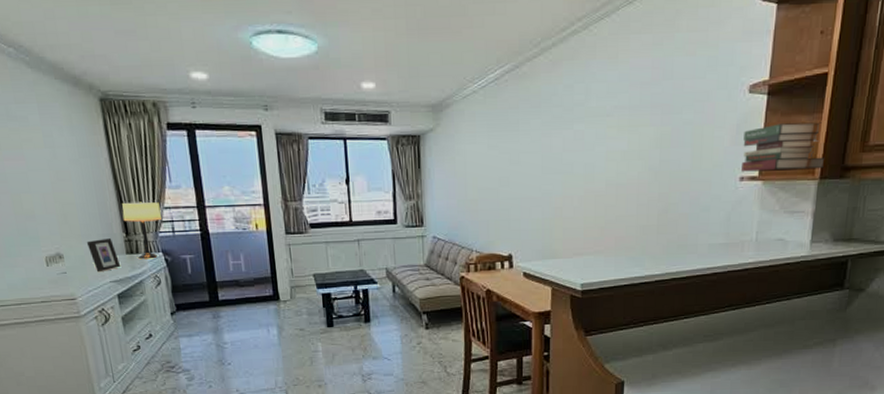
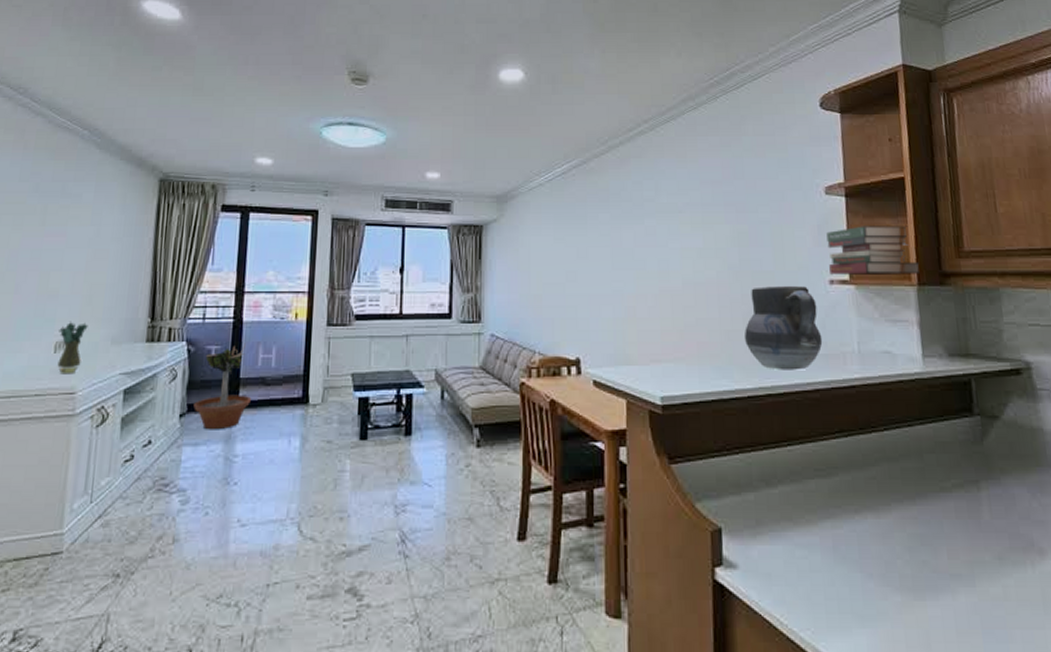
vase: none [45,238,74,284] -> present [57,321,88,375]
picture frame: present [86,238,121,273] -> none [105,324,137,363]
table lamp: present [122,201,162,260] -> none [152,284,195,349]
potted tree: none [181,252,230,324] -> present [193,343,252,430]
ceramic jug: none [658,183,726,258] -> present [745,285,823,370]

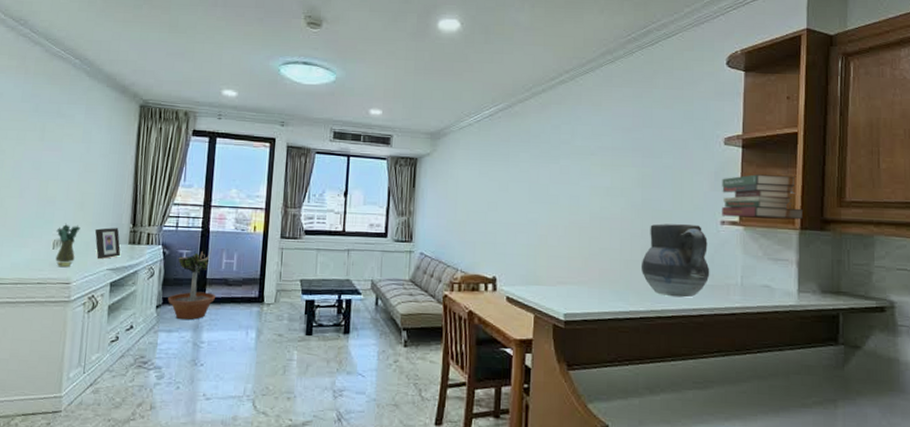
picture frame: none [105,324,137,363] -> present [94,228,121,260]

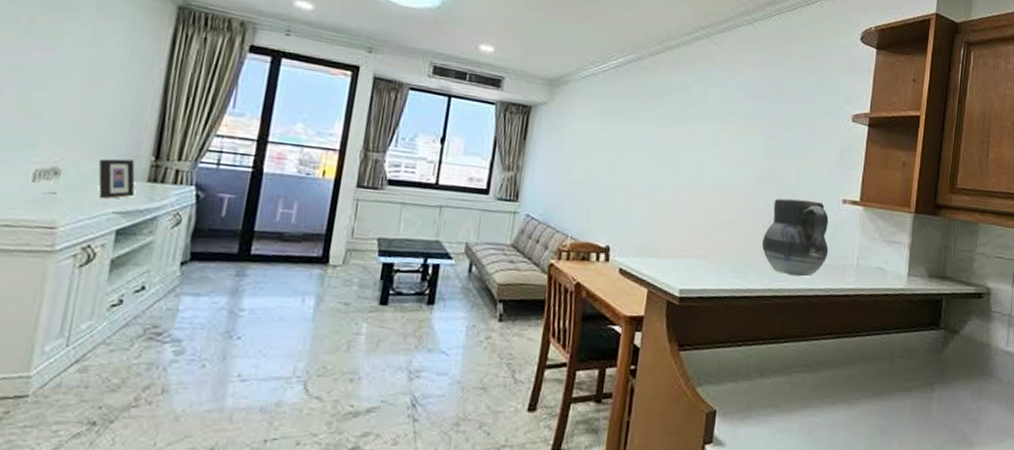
vase: present [55,223,81,268] -> none [35,148,78,207]
potted tree: present [168,249,216,320] -> none [198,195,266,282]
books: present [721,174,804,220] -> none [843,154,920,204]

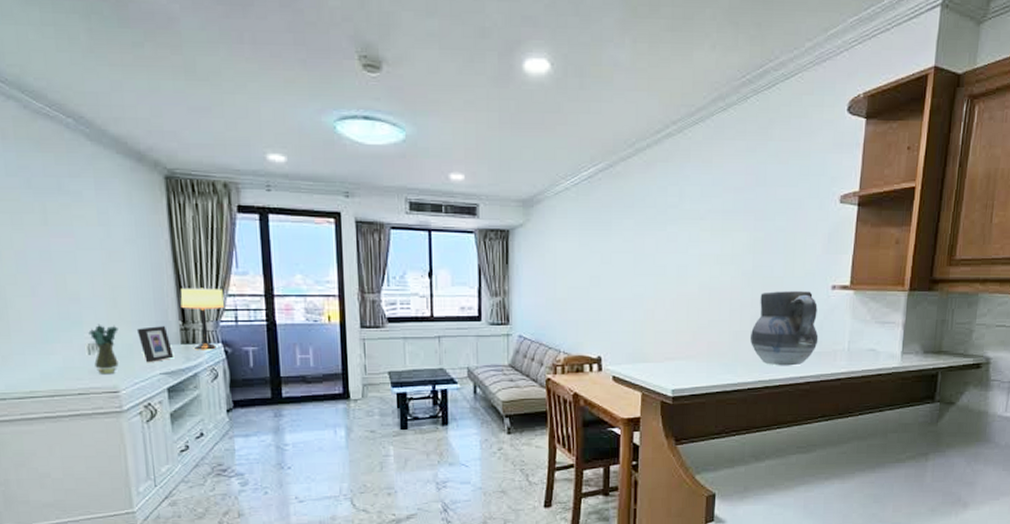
vase: none [35,148,78,207] -> present [88,324,119,375]
table lamp: none [158,121,211,192] -> present [180,287,224,350]

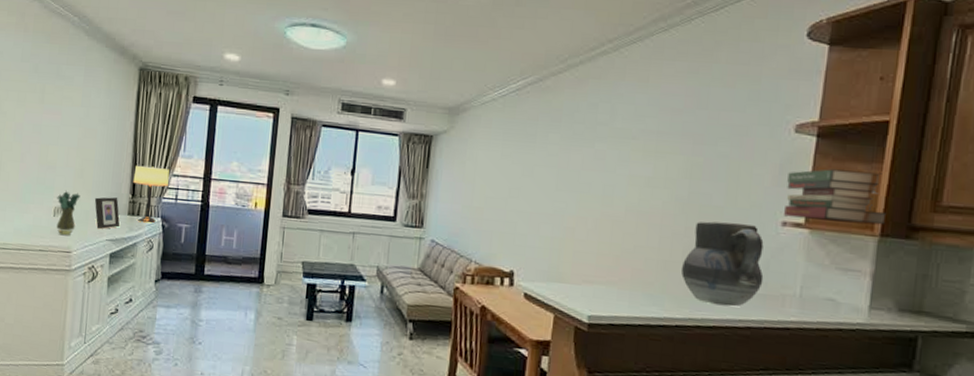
books: none [832,234,914,281] -> present [783,169,887,225]

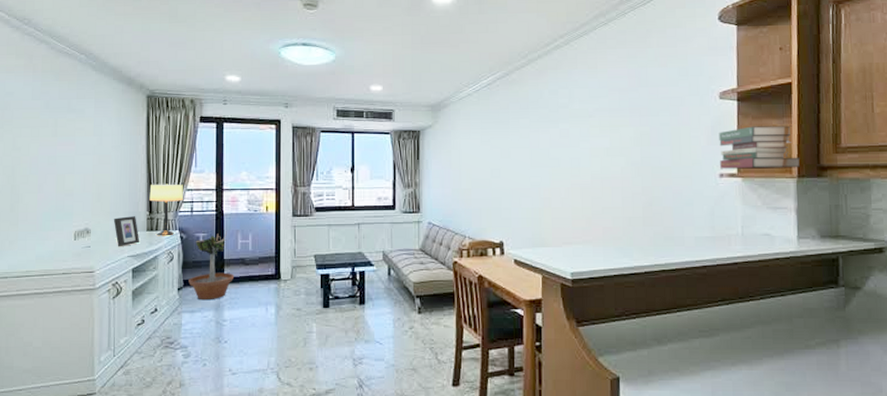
vase: present [56,190,80,236] -> none [76,214,99,257]
potted tree: none [166,224,215,297] -> present [189,231,235,301]
ceramic jug: present [681,221,764,307] -> none [644,178,711,250]

